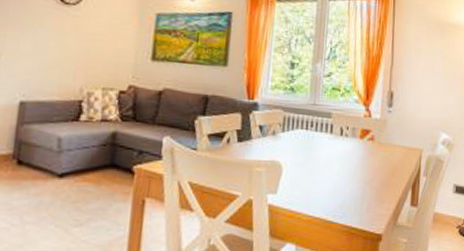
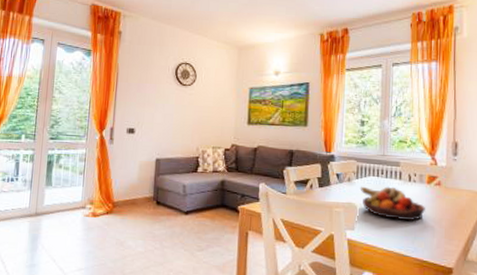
fruit bowl: none [285,140,357,182] -> present [359,186,425,222]

